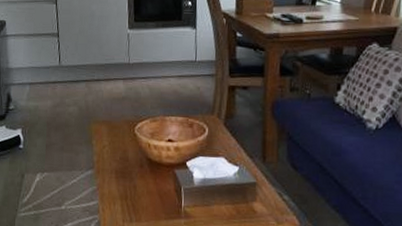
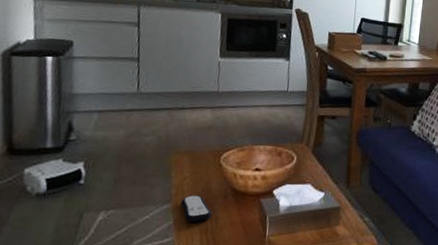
remote control: none [102,163,130,189] -> present [180,195,212,222]

